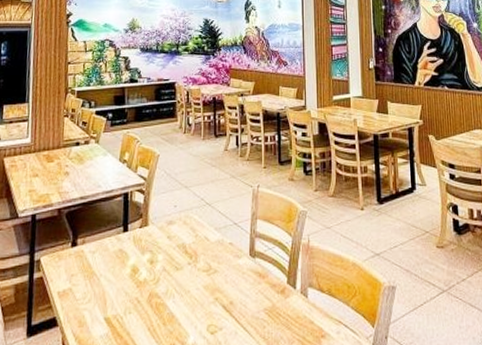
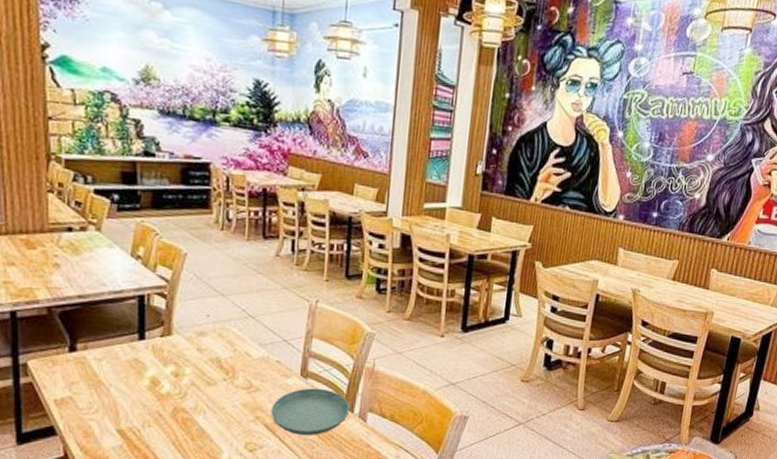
saucer: none [227,266,292,314] -> present [270,388,350,435]

